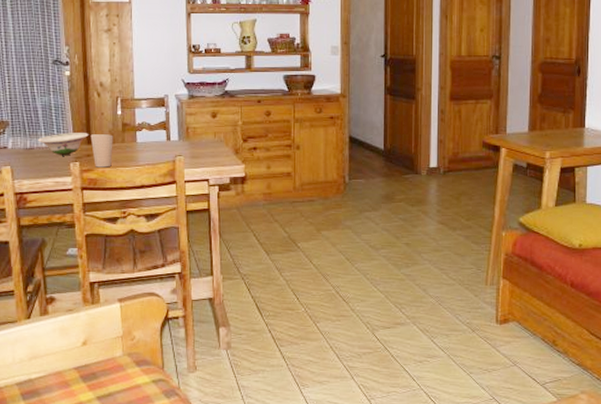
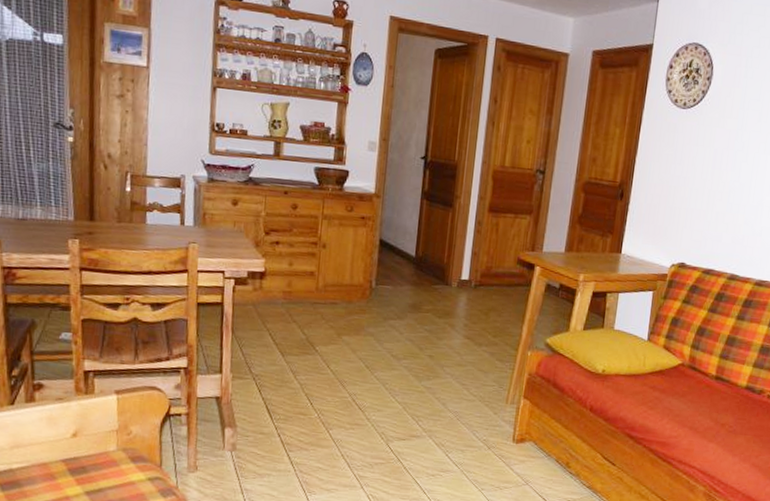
bowl: present [38,133,89,156] -> none [32,206,92,232]
cup: present [90,134,113,168] -> none [93,210,120,248]

